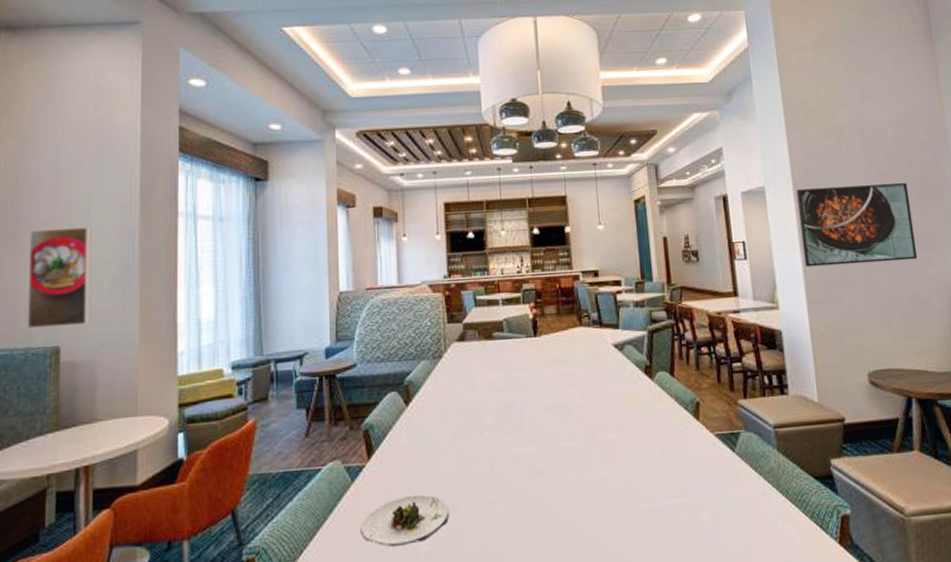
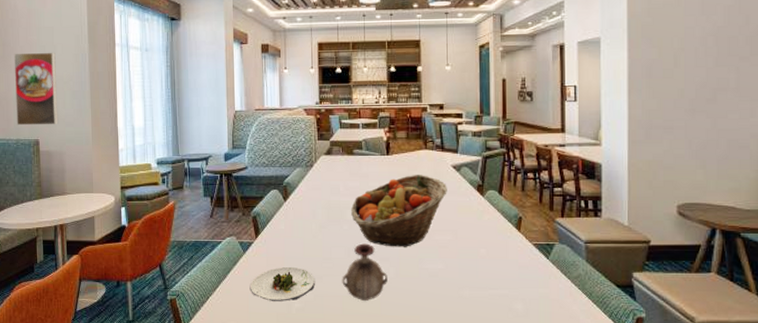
vase: none [484,453,543,532] -> present [342,243,387,301]
fruit basket: none [493,358,610,455] -> present [351,175,447,247]
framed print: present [796,183,918,267] -> none [631,38,742,111]

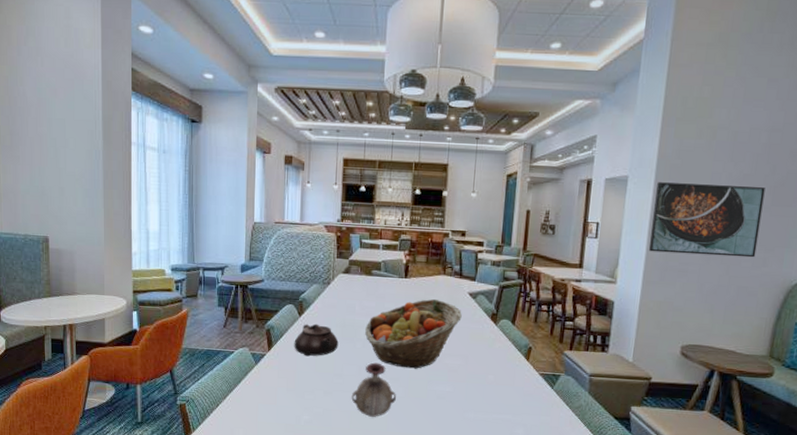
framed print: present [13,52,59,126] -> none [22,144,69,223]
salad plate: present [249,266,316,301] -> none [260,380,326,413]
teapot: none [281,207,325,242] -> present [294,323,339,357]
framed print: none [631,38,742,111] -> present [649,182,765,258]

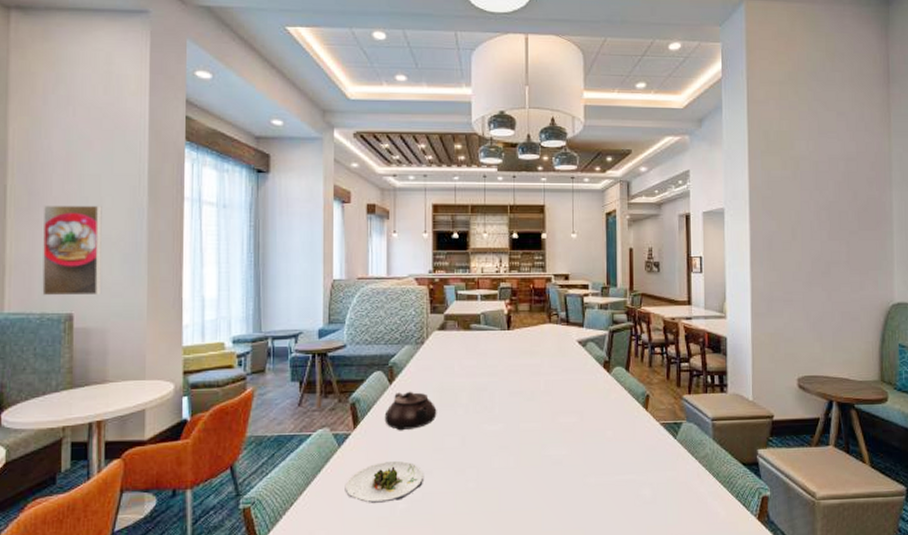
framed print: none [22,144,69,223] -> present [42,205,102,296]
salad plate: none [260,380,326,413] -> present [345,460,425,503]
vase: present [351,362,396,417] -> none [455,430,507,496]
fruit basket: present [365,299,462,369] -> none [467,351,572,433]
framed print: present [649,182,765,258] -> none [752,213,852,283]

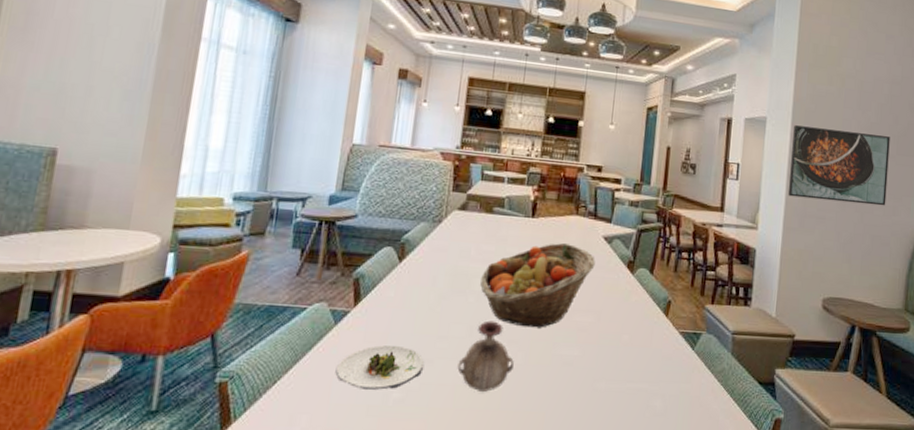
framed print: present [42,205,102,296] -> none [25,26,108,132]
teapot: present [384,391,437,431] -> none [388,271,447,314]
vase: none [455,430,507,496] -> present [457,320,514,392]
fruit basket: none [467,351,572,433] -> present [480,243,595,328]
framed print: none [752,213,852,283] -> present [788,125,890,206]

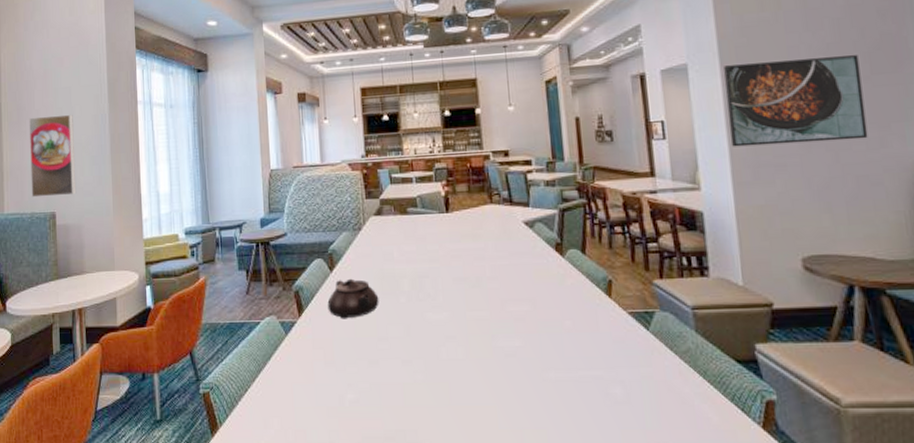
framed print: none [25,26,108,132] -> present [28,114,77,198]
salad plate: present [335,345,425,390] -> none [294,349,371,392]
teapot: none [388,271,447,314] -> present [327,278,379,319]
vase: present [457,320,514,392] -> none [401,318,456,388]
fruit basket: present [480,243,595,328] -> none [408,234,520,322]

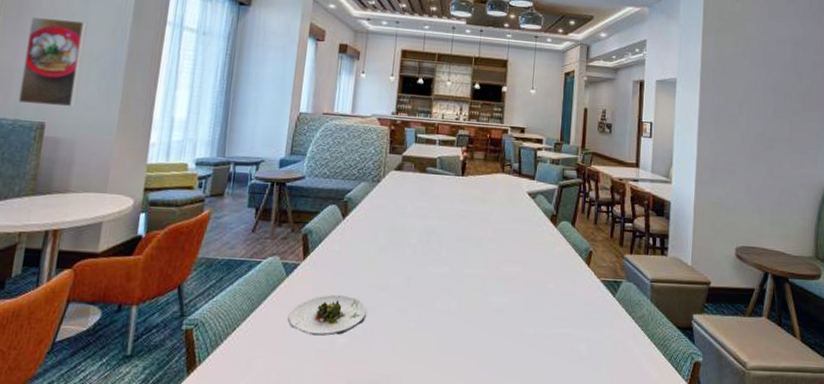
salad plate: none [294,349,371,392] -> present [287,294,367,336]
teapot: present [327,278,379,319] -> none [334,227,386,266]
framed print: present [724,55,868,147] -> none [700,85,795,160]

